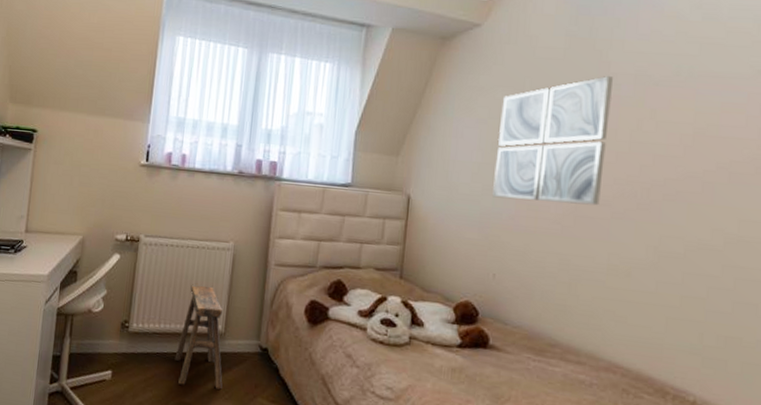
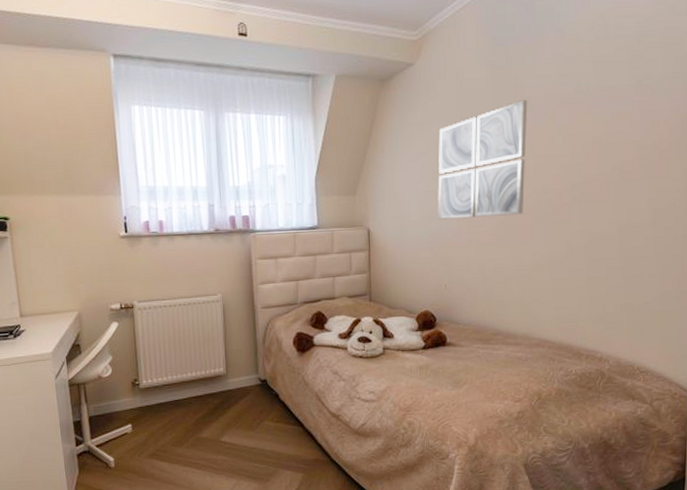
stool: present [174,283,223,390] -> none [186,335,232,424]

